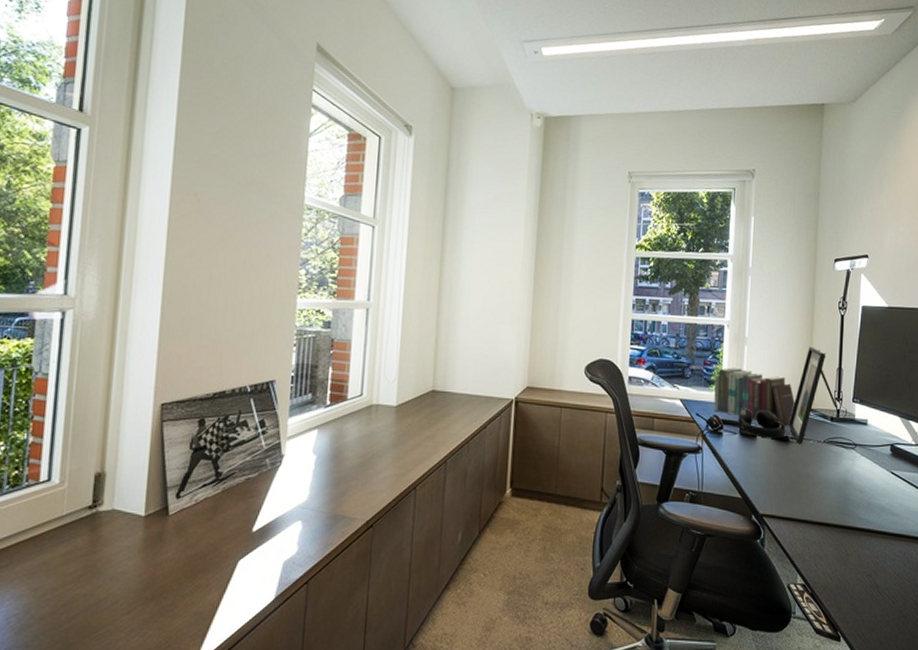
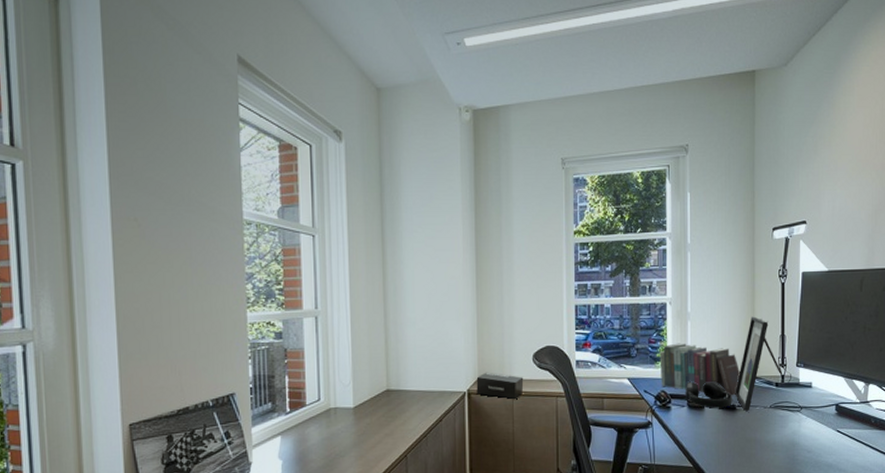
box: none [524,380,574,412] -> present [476,372,524,400]

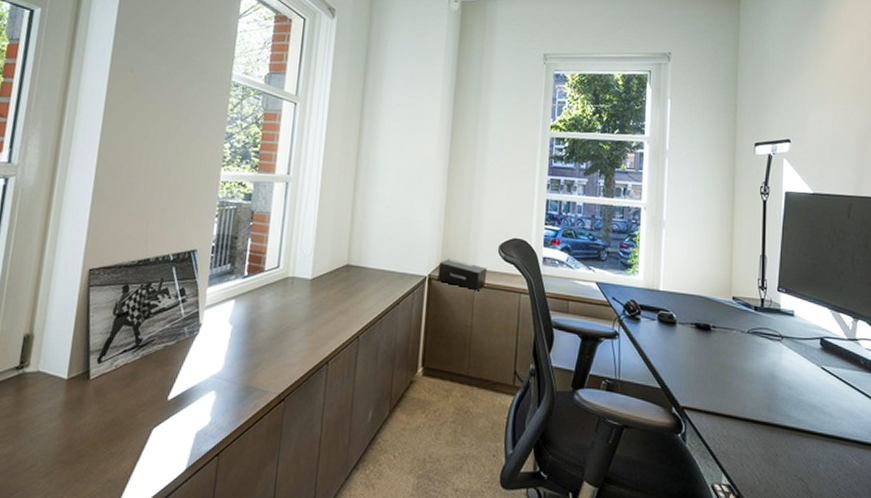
books: present [659,343,740,396] -> none [630,251,716,315]
headphones: present [686,381,732,408] -> none [657,293,707,327]
picture frame: present [735,316,783,411] -> none [710,232,763,333]

